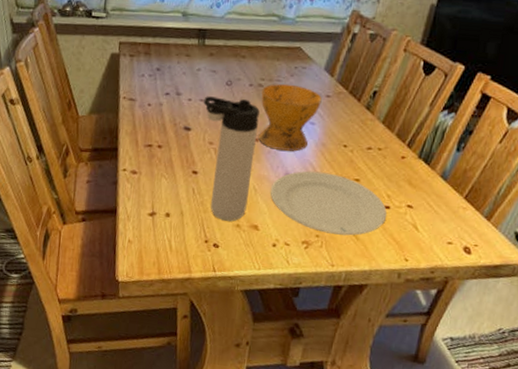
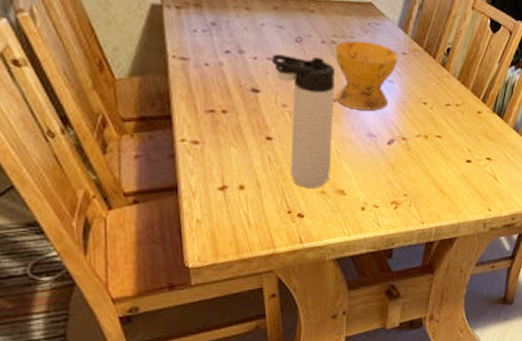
plate: present [270,171,387,236] -> none [353,130,469,192]

